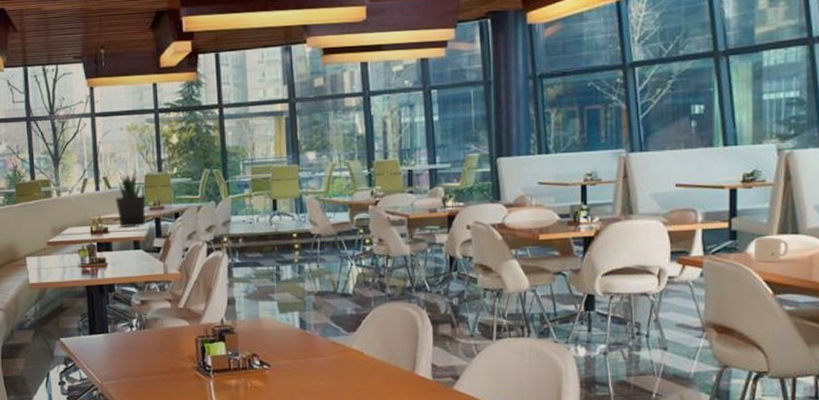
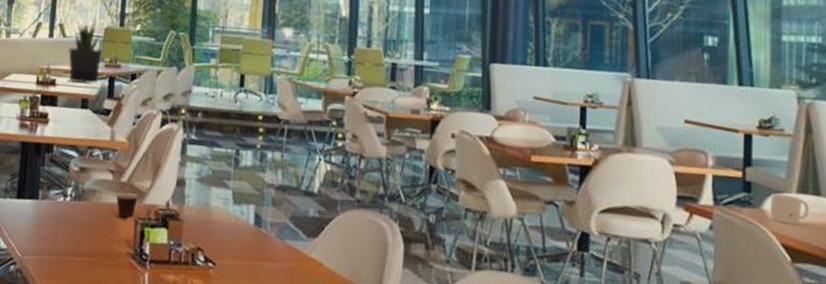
cup: none [175,307,196,338] -> present [115,180,138,218]

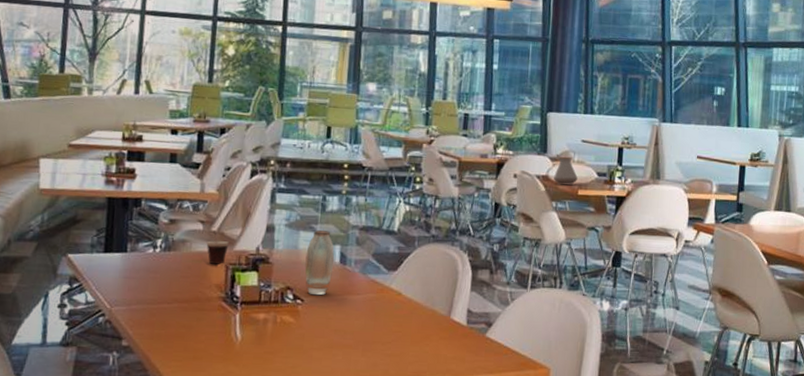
planter: present [68,20,103,84] -> none [155,76,191,139]
vase: none [216,187,249,260] -> present [305,230,335,295]
coffee pot: none [499,111,530,149] -> present [553,153,578,185]
mug: present [771,192,809,225] -> none [755,211,782,236]

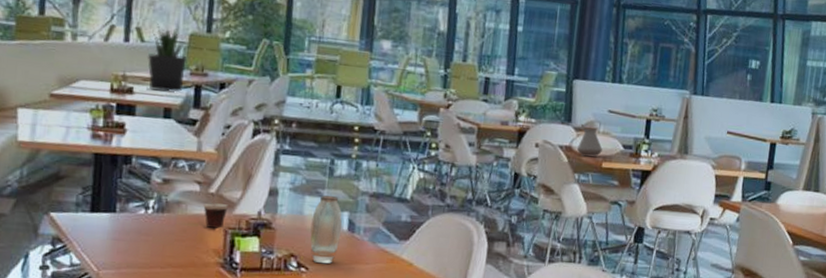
planter: none [155,76,191,139] -> present [147,24,188,93]

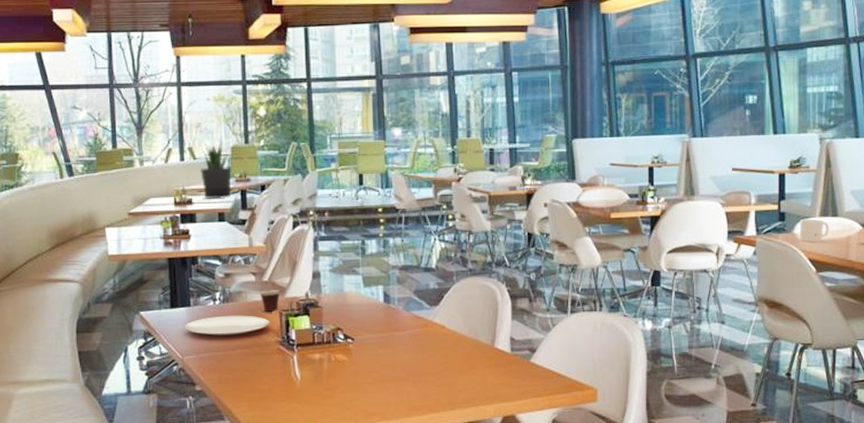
plate: none [105,227,211,252] -> present [185,315,269,336]
vase: present [310,195,342,264] -> none [351,273,379,333]
coffee pot: present [576,123,602,157] -> none [583,179,609,210]
mug: none [782,190,810,216] -> present [800,219,829,243]

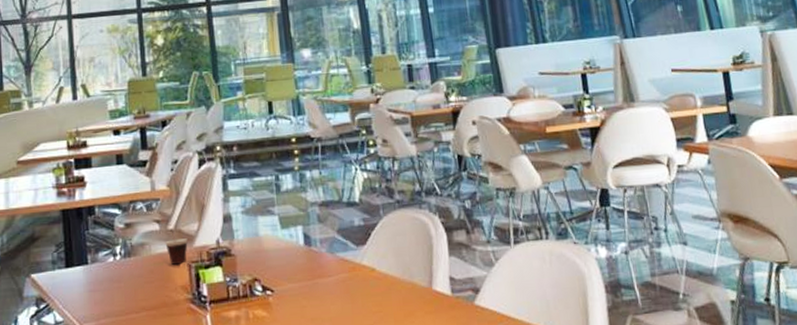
plate: present [185,315,269,336] -> none [82,270,177,297]
planter: present [199,142,232,199] -> none [94,77,130,140]
mug: present [800,219,829,243] -> none [753,119,787,146]

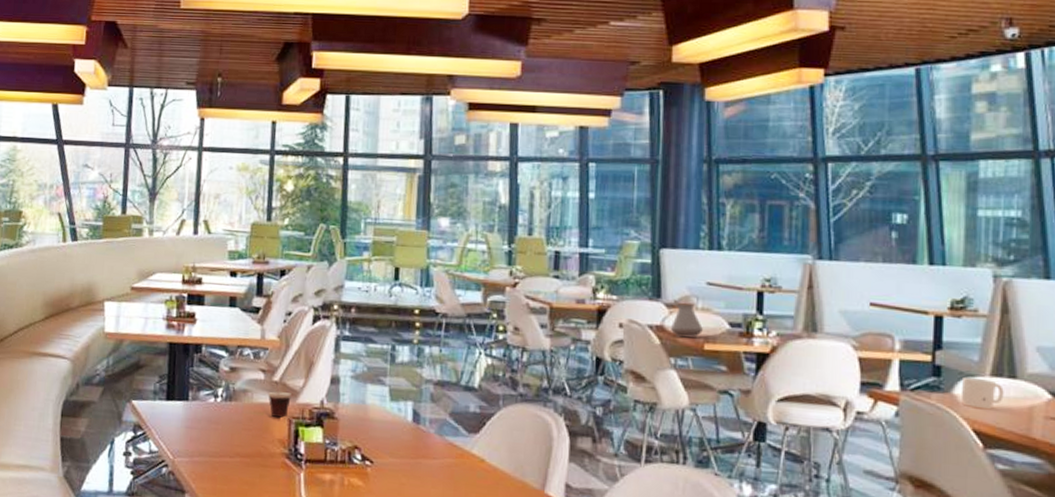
coffee pot: none [512,91,543,125] -> present [670,298,703,338]
mug: none [753,119,787,146] -> present [962,376,1004,410]

